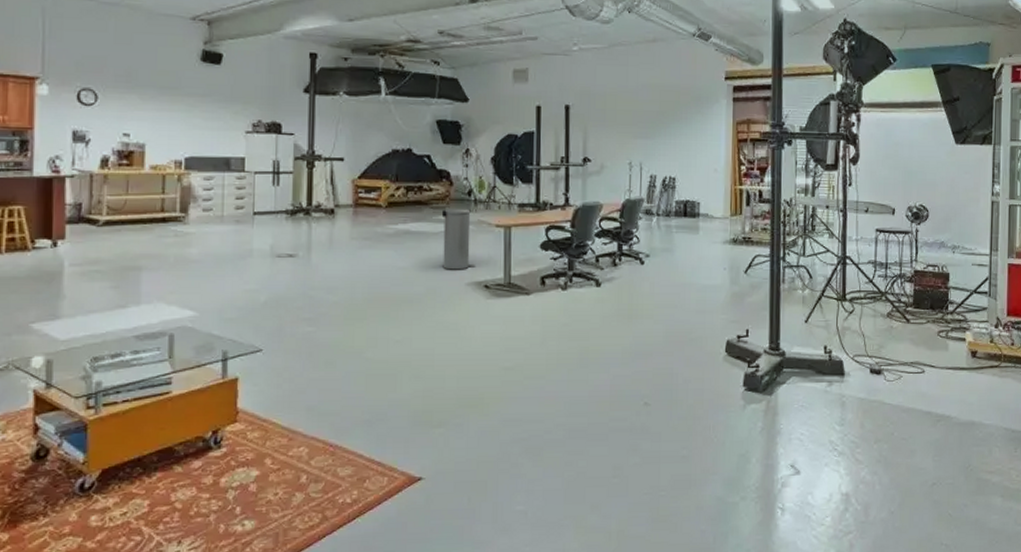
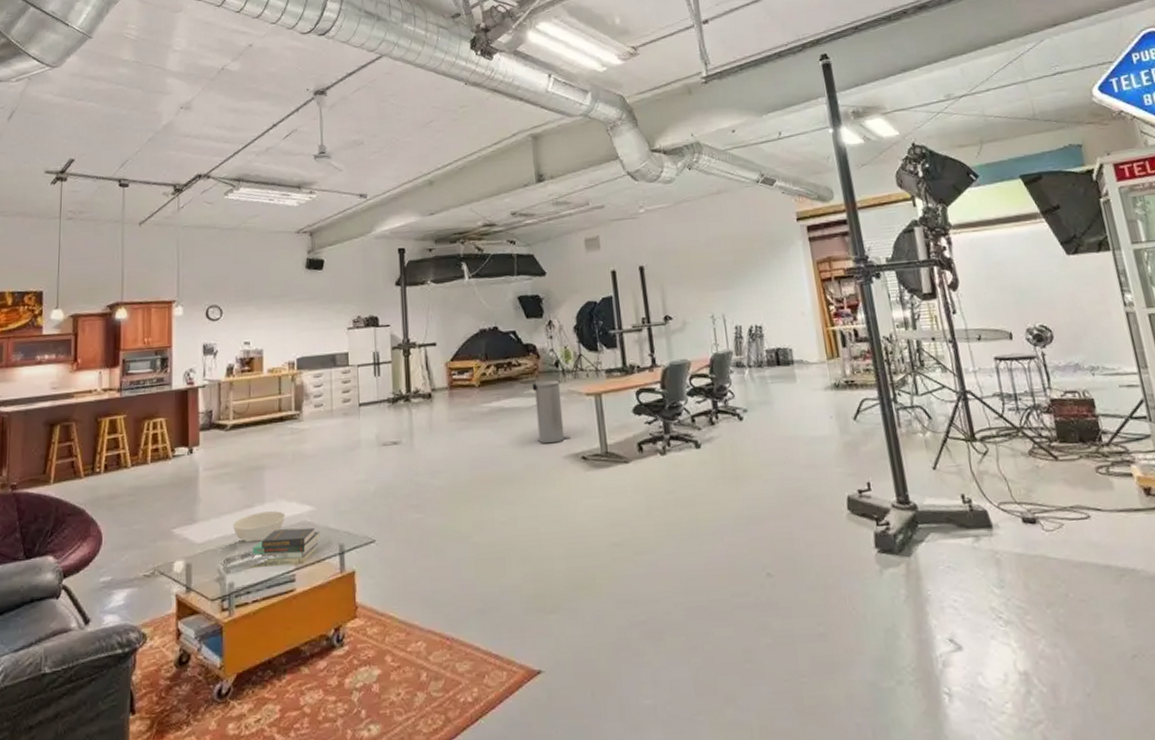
bowl: none [103,314,164,344] -> present [233,511,286,544]
books: none [120,332,202,369] -> present [250,527,320,568]

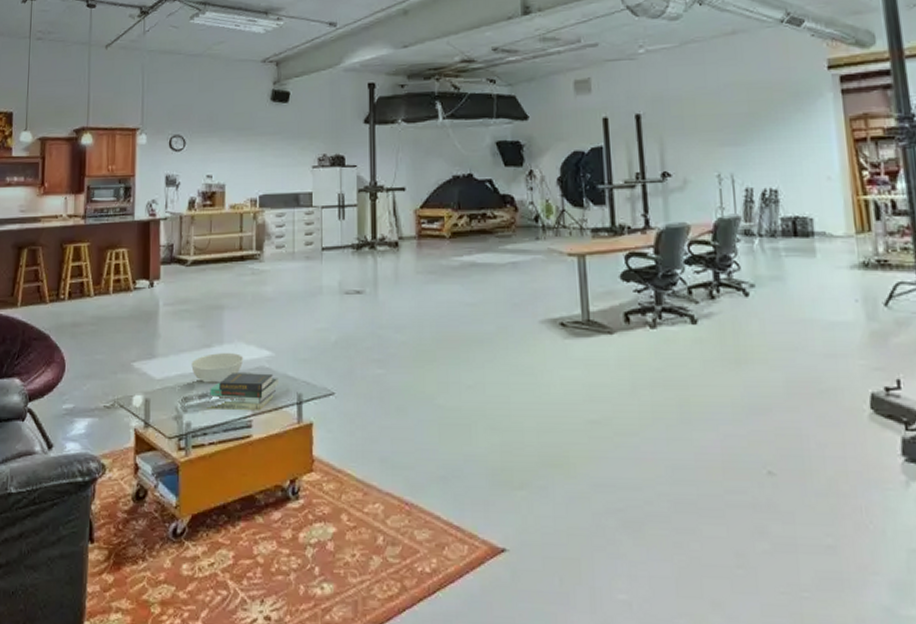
pedal bin: present [532,380,570,446] -> none [507,237,548,307]

